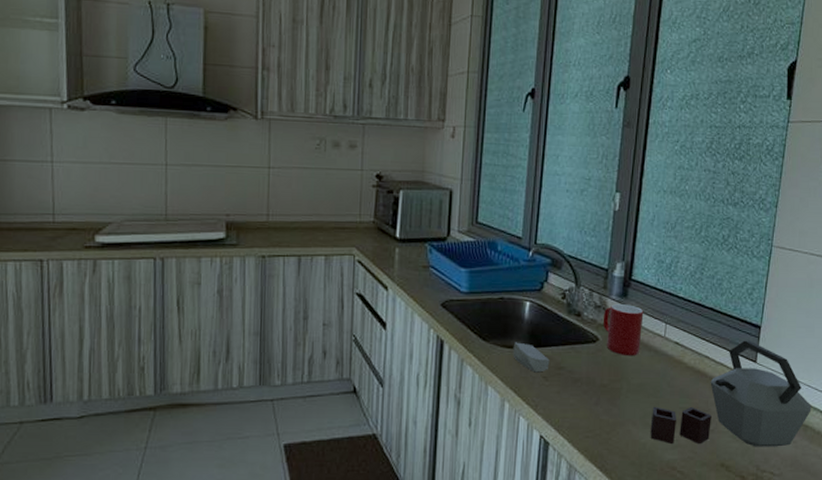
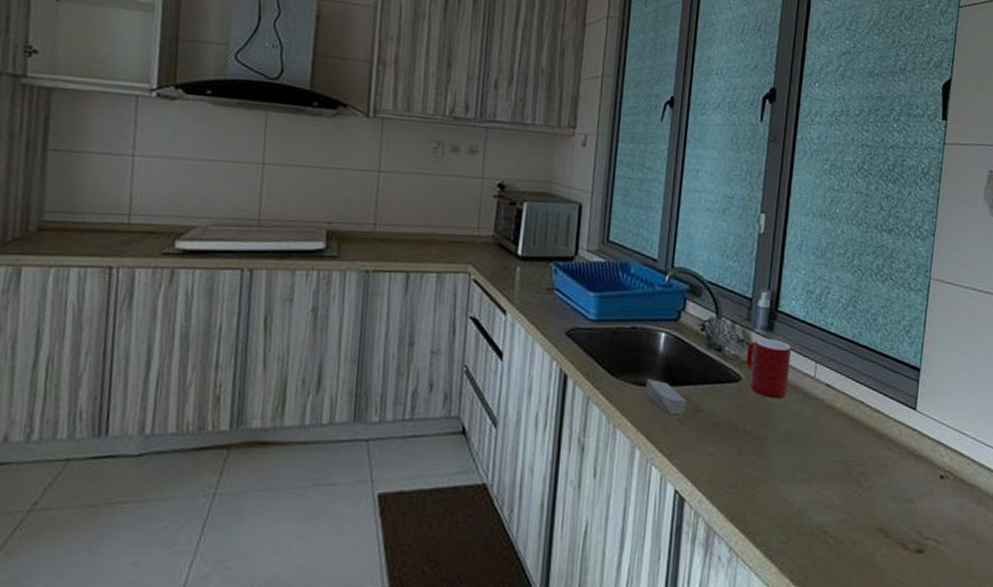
kettle: present [650,340,811,447] -> none [799,384,978,510]

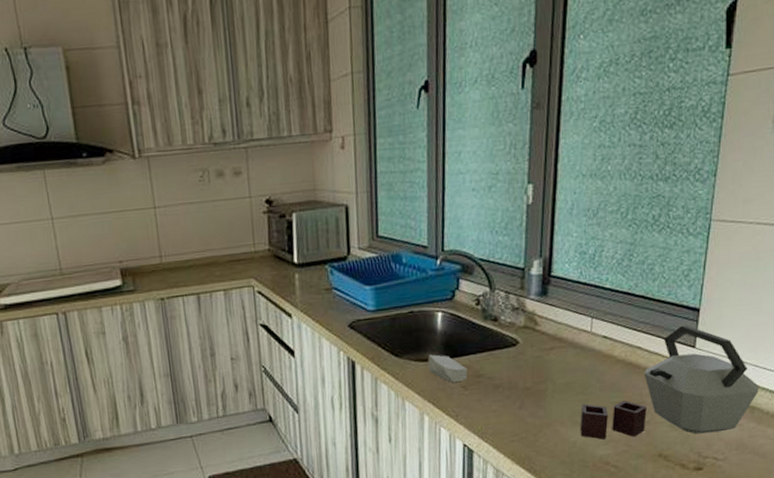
cup: present [746,337,792,399] -> none [522,302,567,356]
kettle: none [799,384,978,510] -> present [580,325,759,440]

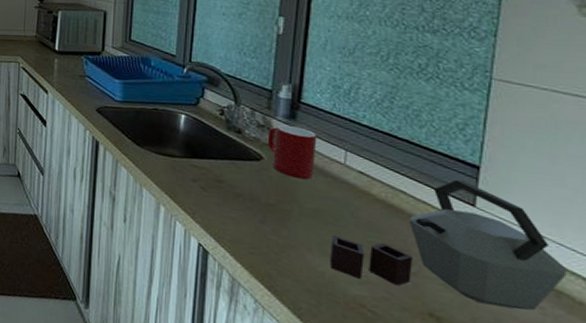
soap bar: present [428,354,468,383] -> none [168,151,208,183]
cup: none [522,302,567,356] -> present [267,124,317,180]

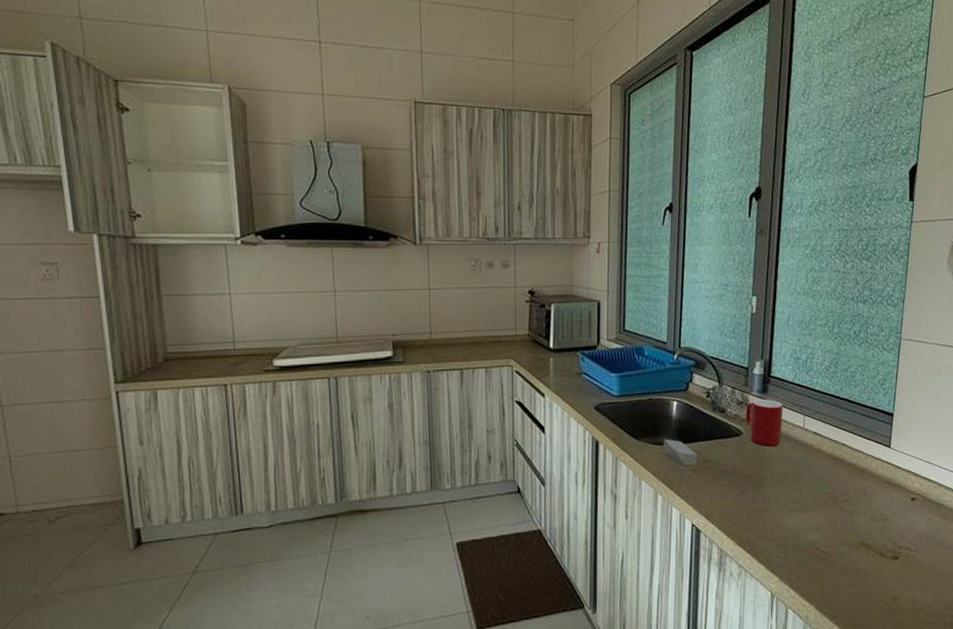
soap bar: none [168,151,208,183] -> present [663,439,698,466]
kettle: present [330,179,567,311] -> none [794,427,944,526]

